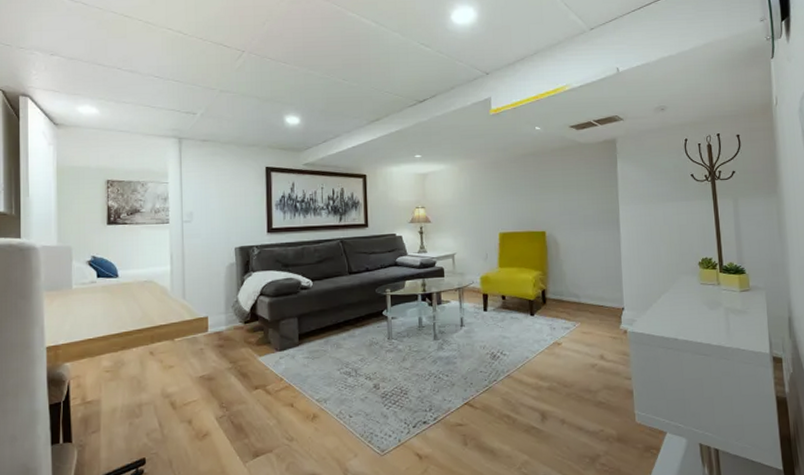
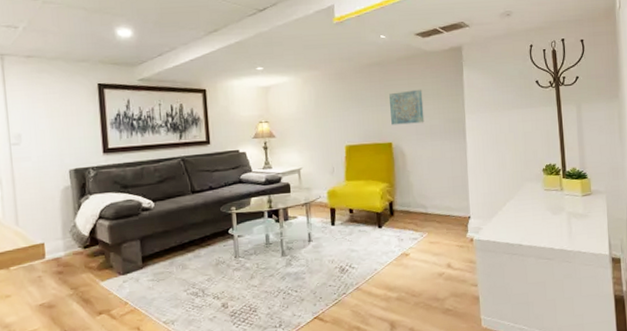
wall art: none [543,180,578,214] -> present [389,89,425,125]

